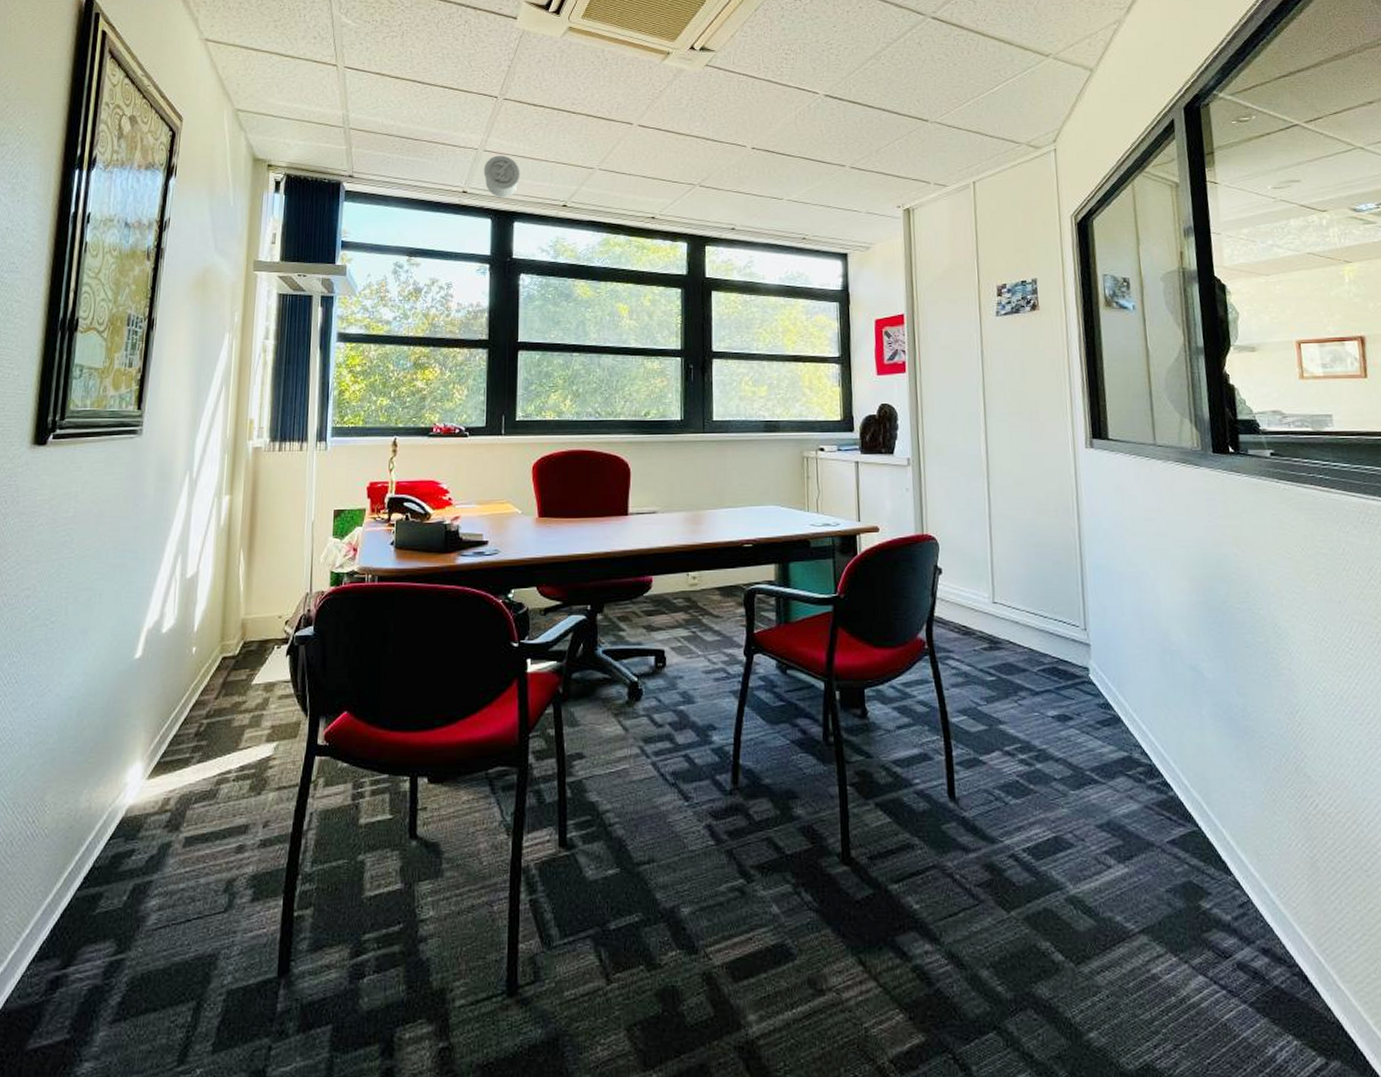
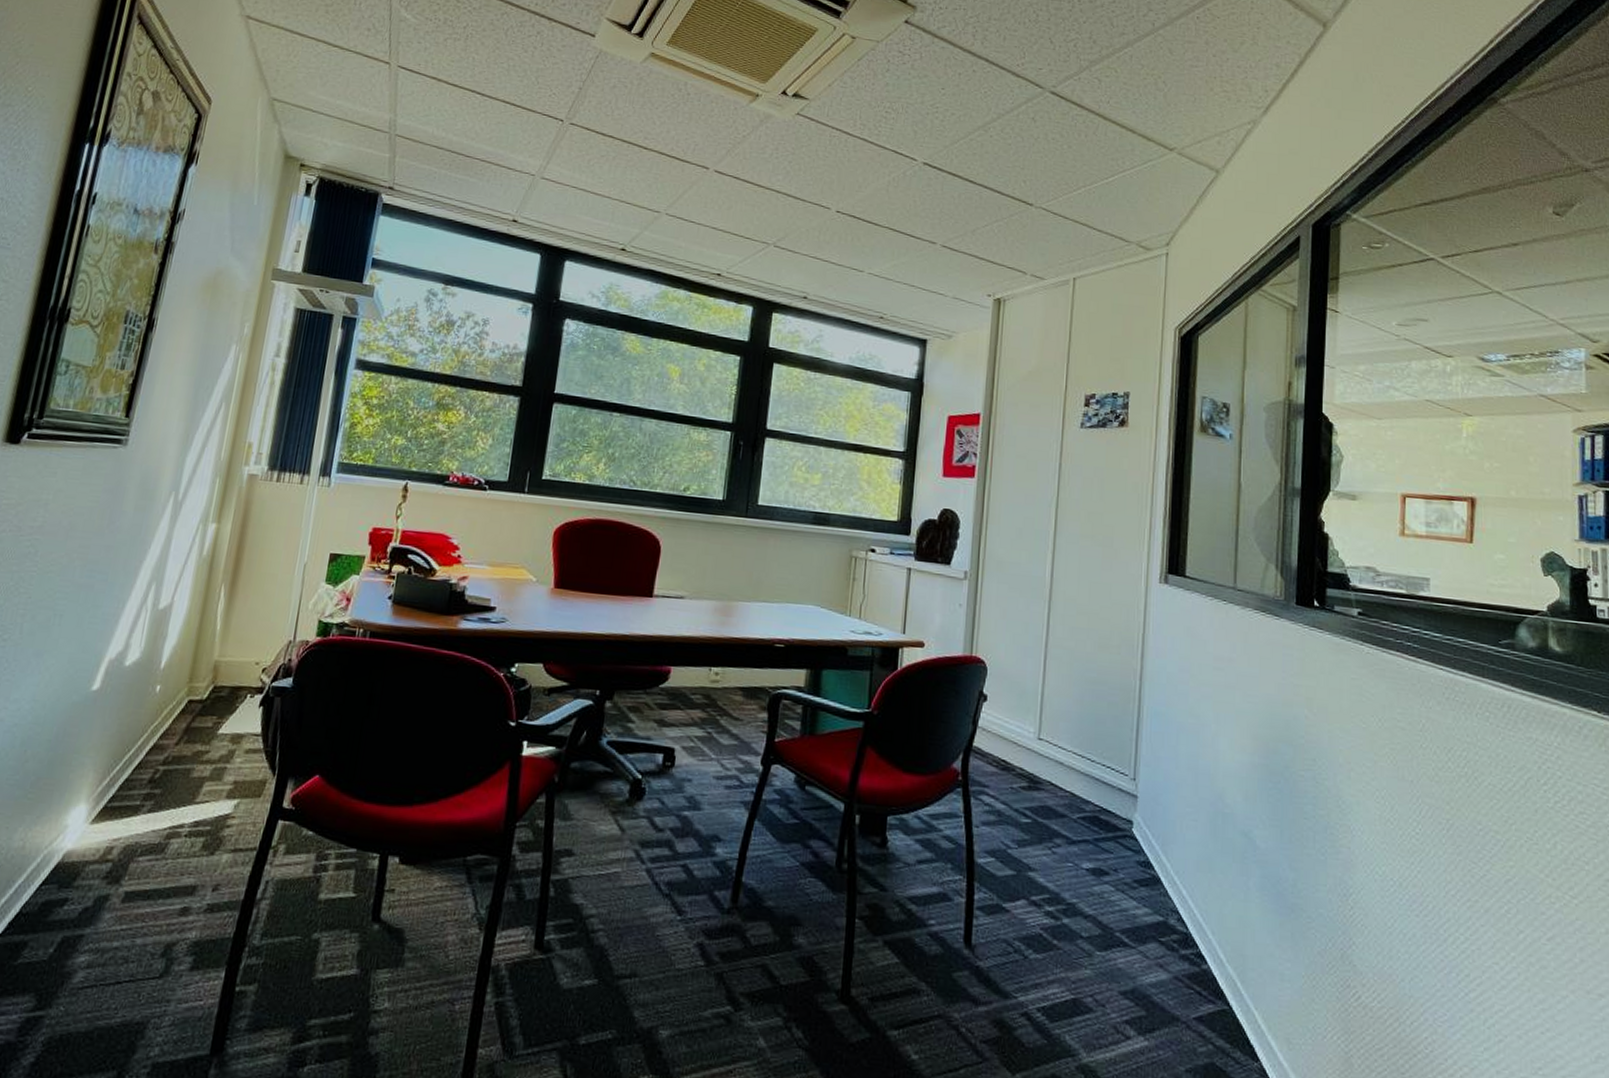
ceiling light: present [483,155,520,198] -> none [537,185,579,233]

